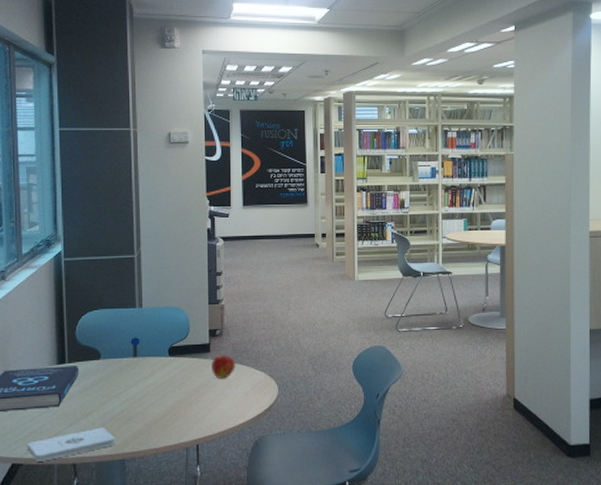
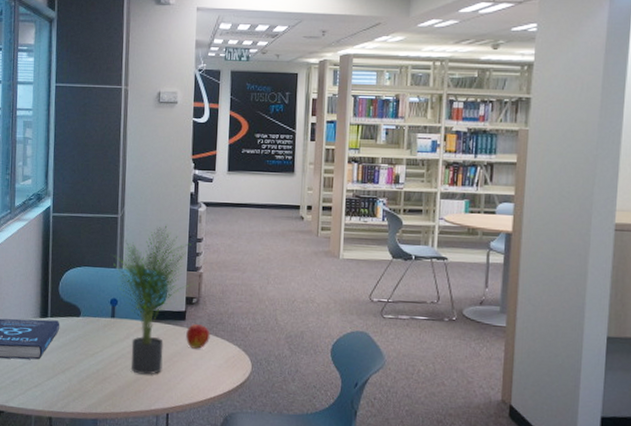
notepad: present [26,427,115,462] -> none [8,384,89,412]
potted plant: none [132,260,216,410] -> present [113,224,194,375]

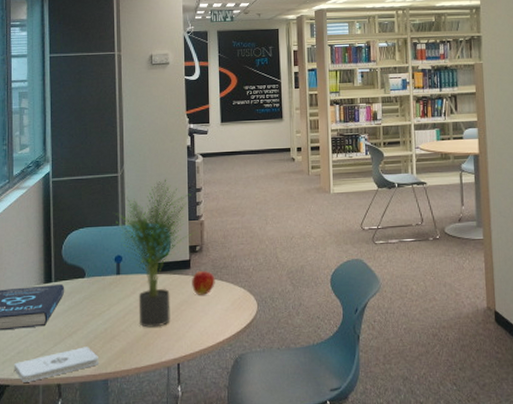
notepad: none [8,384,89,412] -> present [13,347,98,382]

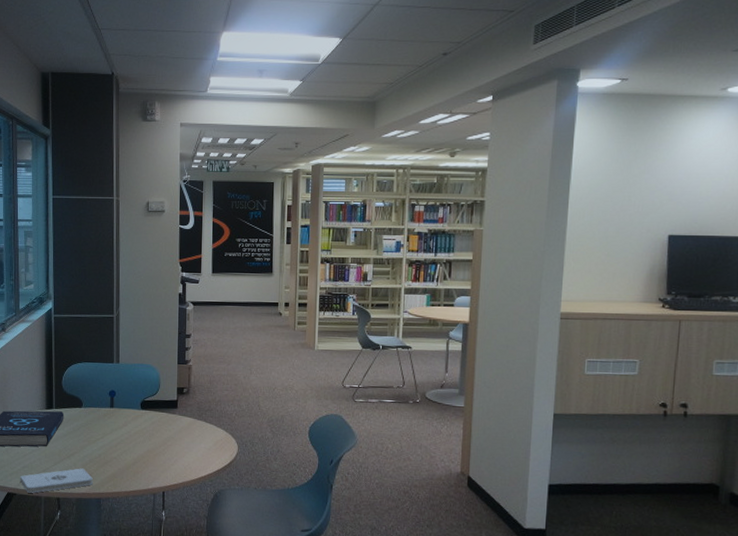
potted plant: present [116,177,196,328] -> none [111,322,184,458]
apple: present [192,271,215,295] -> none [178,412,200,434]

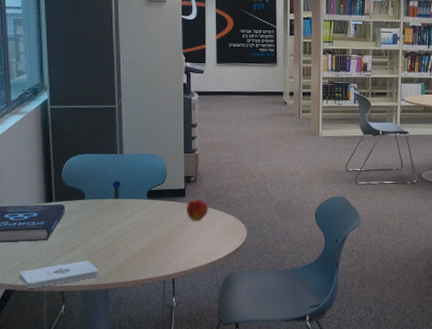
apple: none [178,412,200,434] -> present [187,200,208,221]

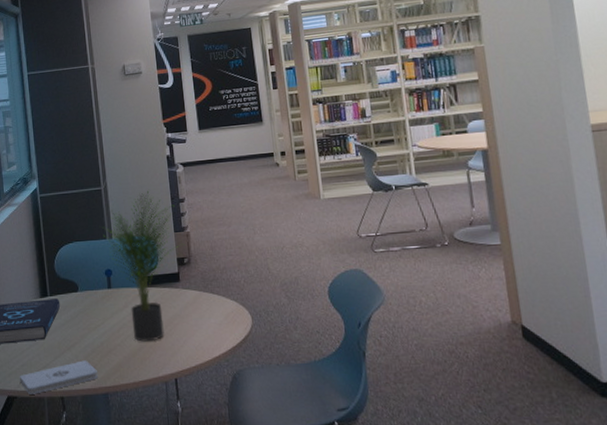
potted plant: none [114,112,191,247] -> present [102,189,183,342]
apple: present [187,200,208,221] -> none [182,284,206,309]

